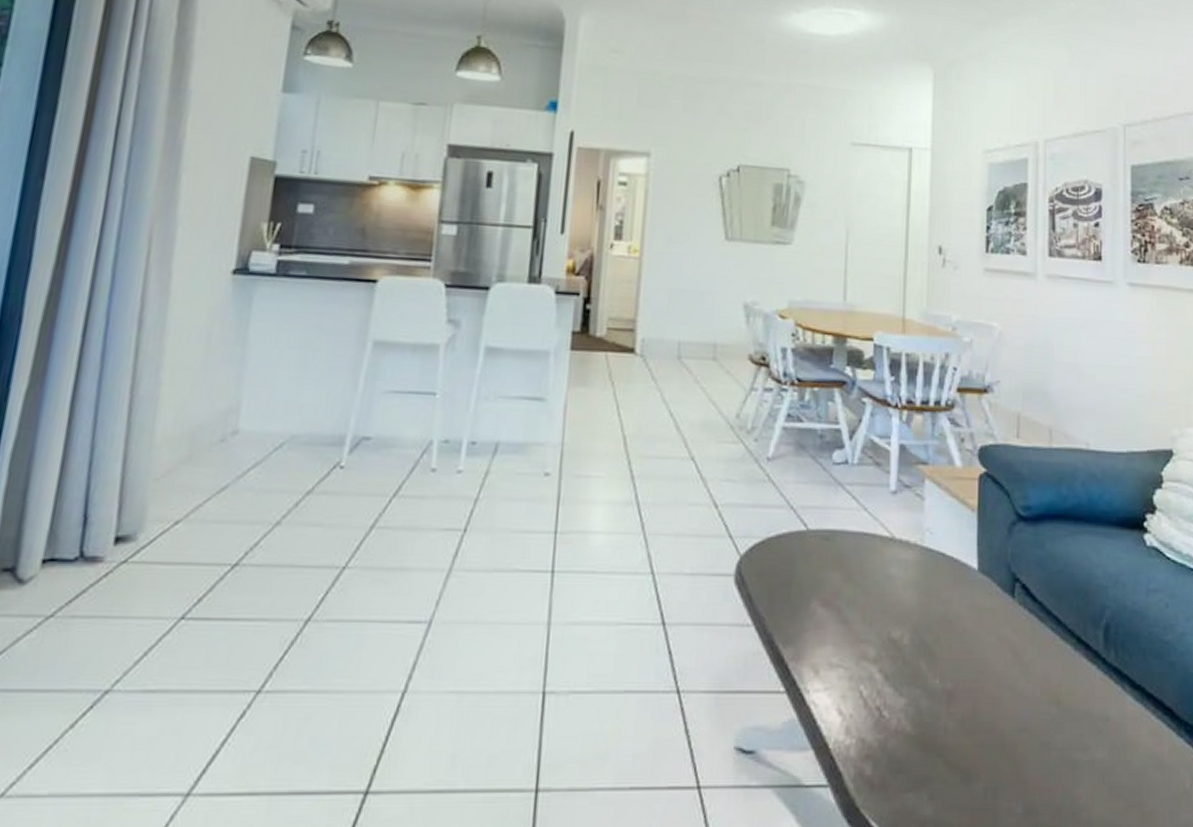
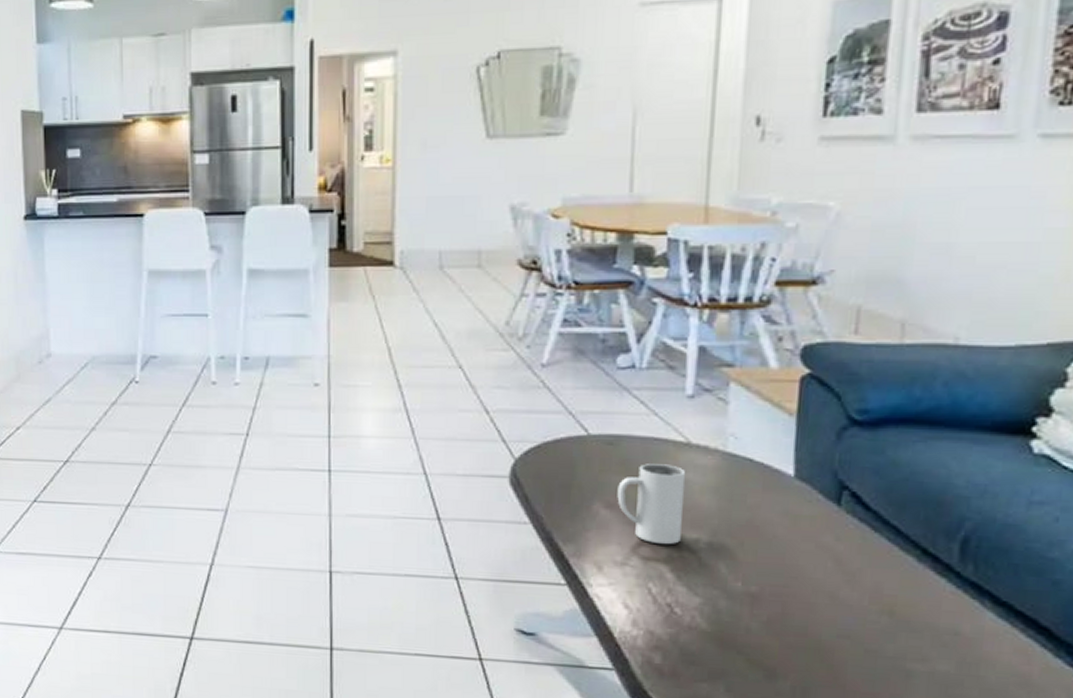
mug: none [832,559,891,644] -> present [617,464,686,545]

